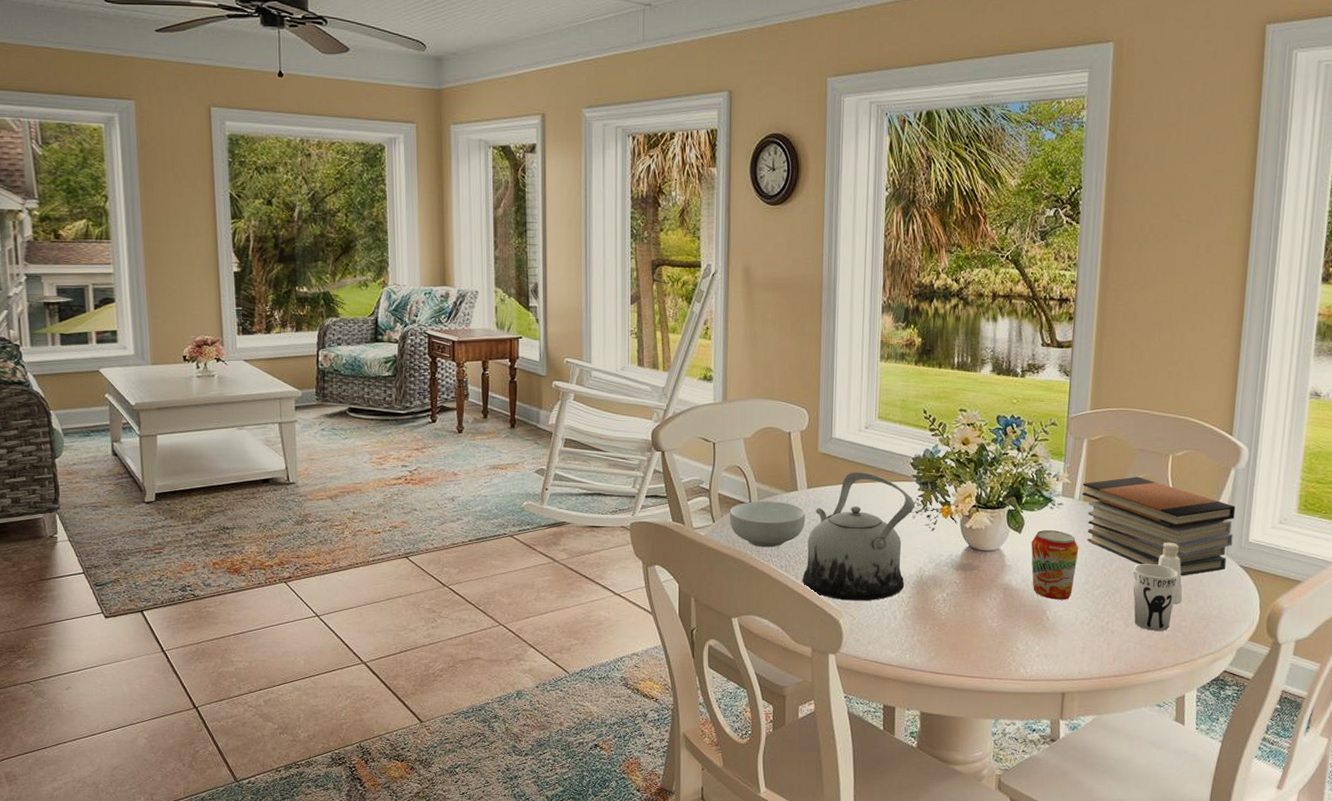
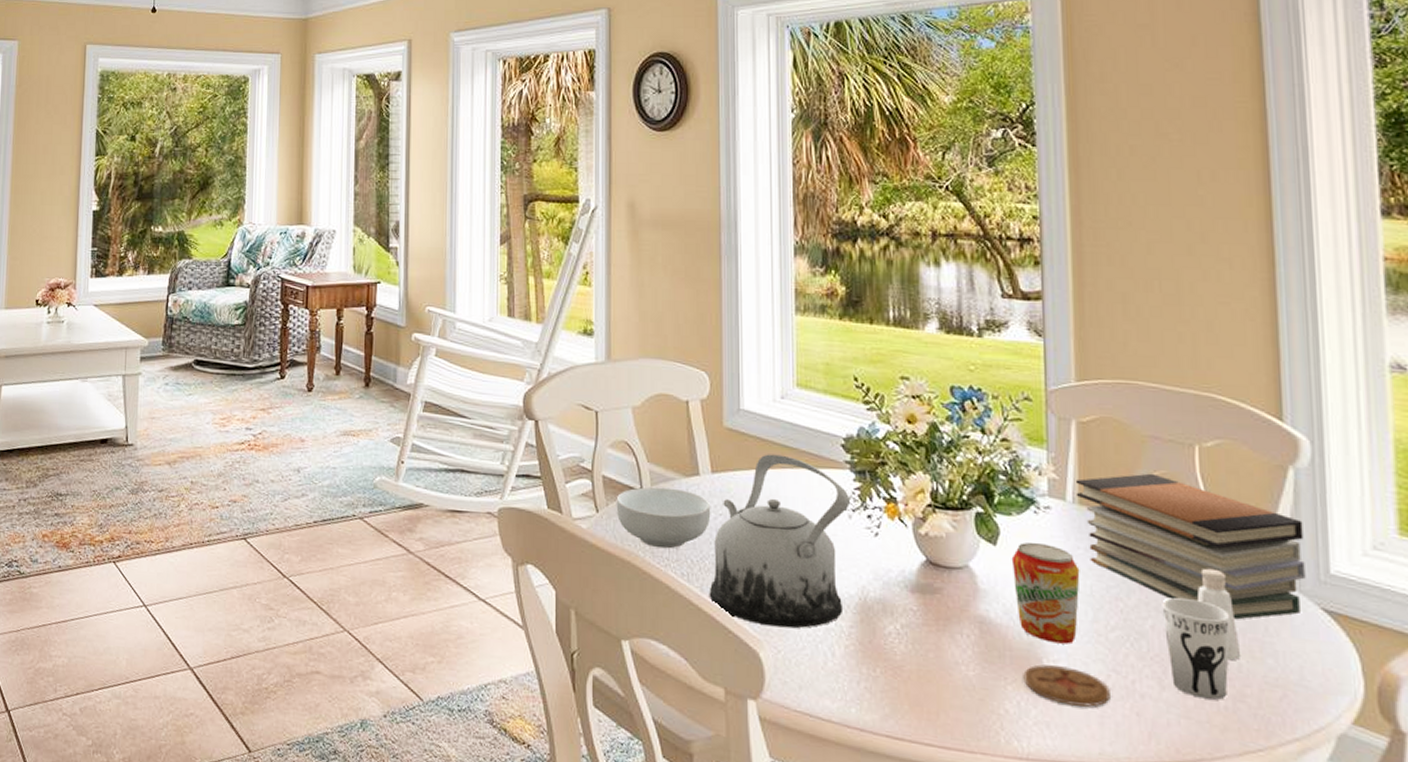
coaster: none [1032,615,1091,642] -> present [1023,664,1110,708]

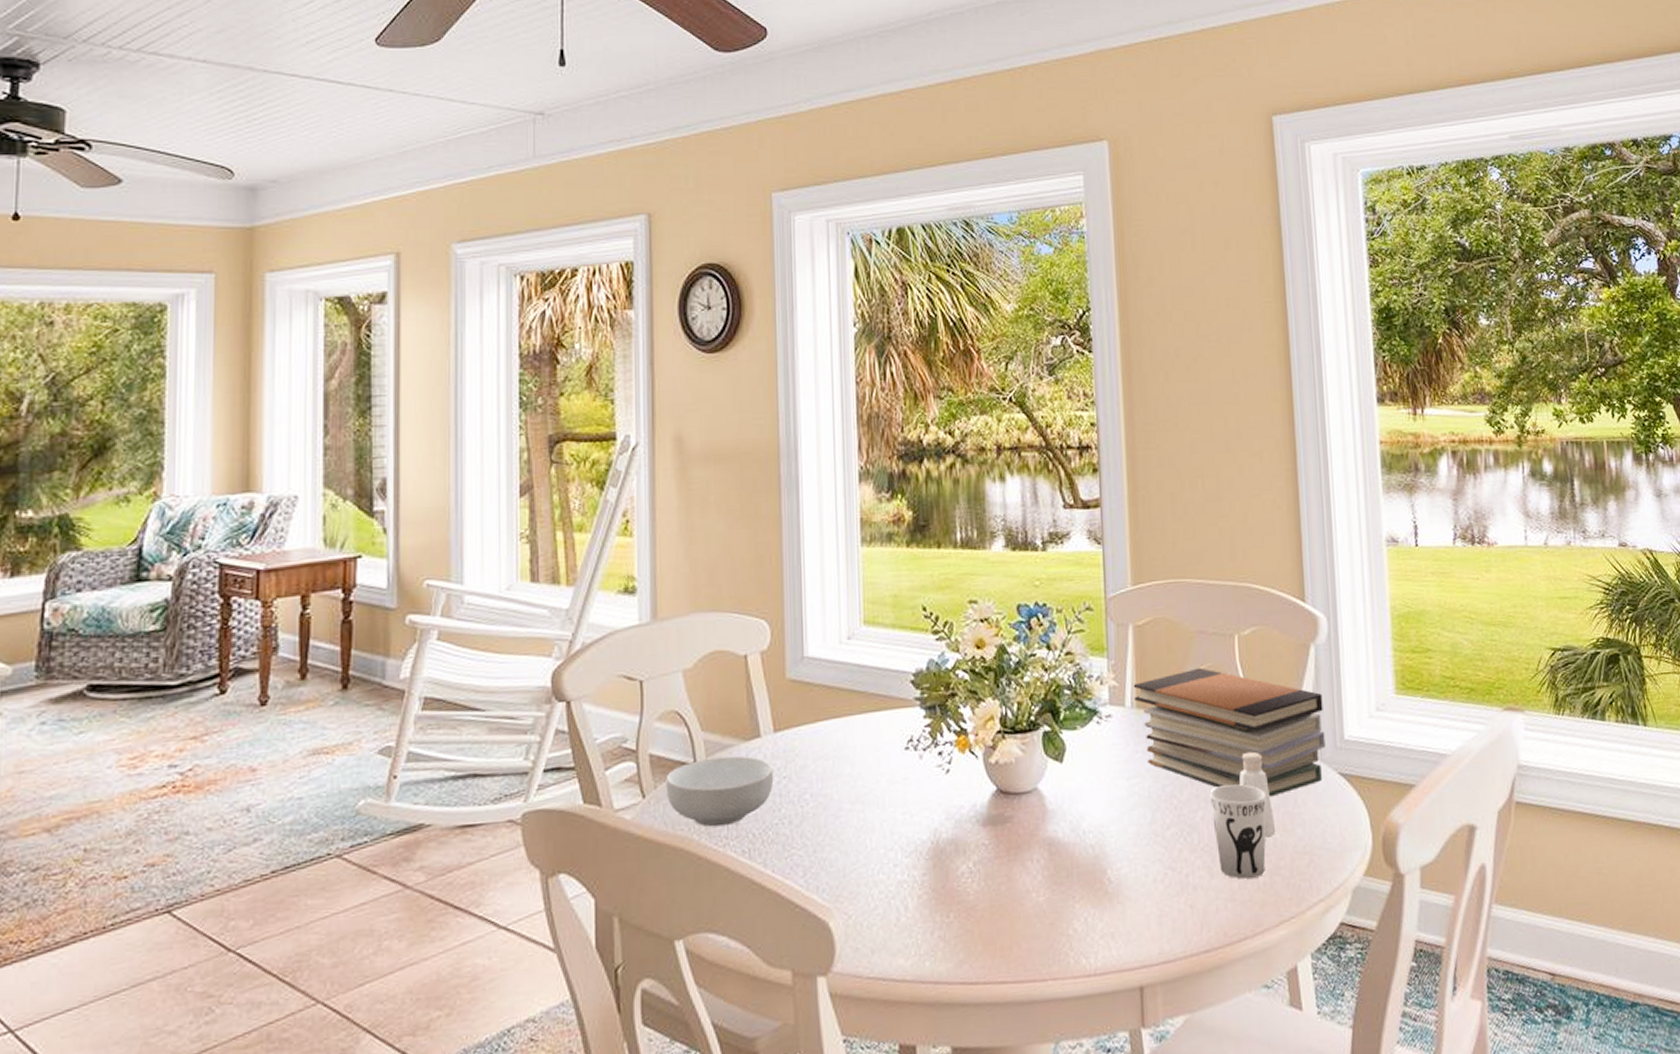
teapot: present [709,454,850,629] -> none [773,701,920,892]
beverage can: present [1011,543,1080,645] -> none [1077,753,1139,852]
coaster: present [1023,664,1110,708] -> none [1090,873,1168,912]

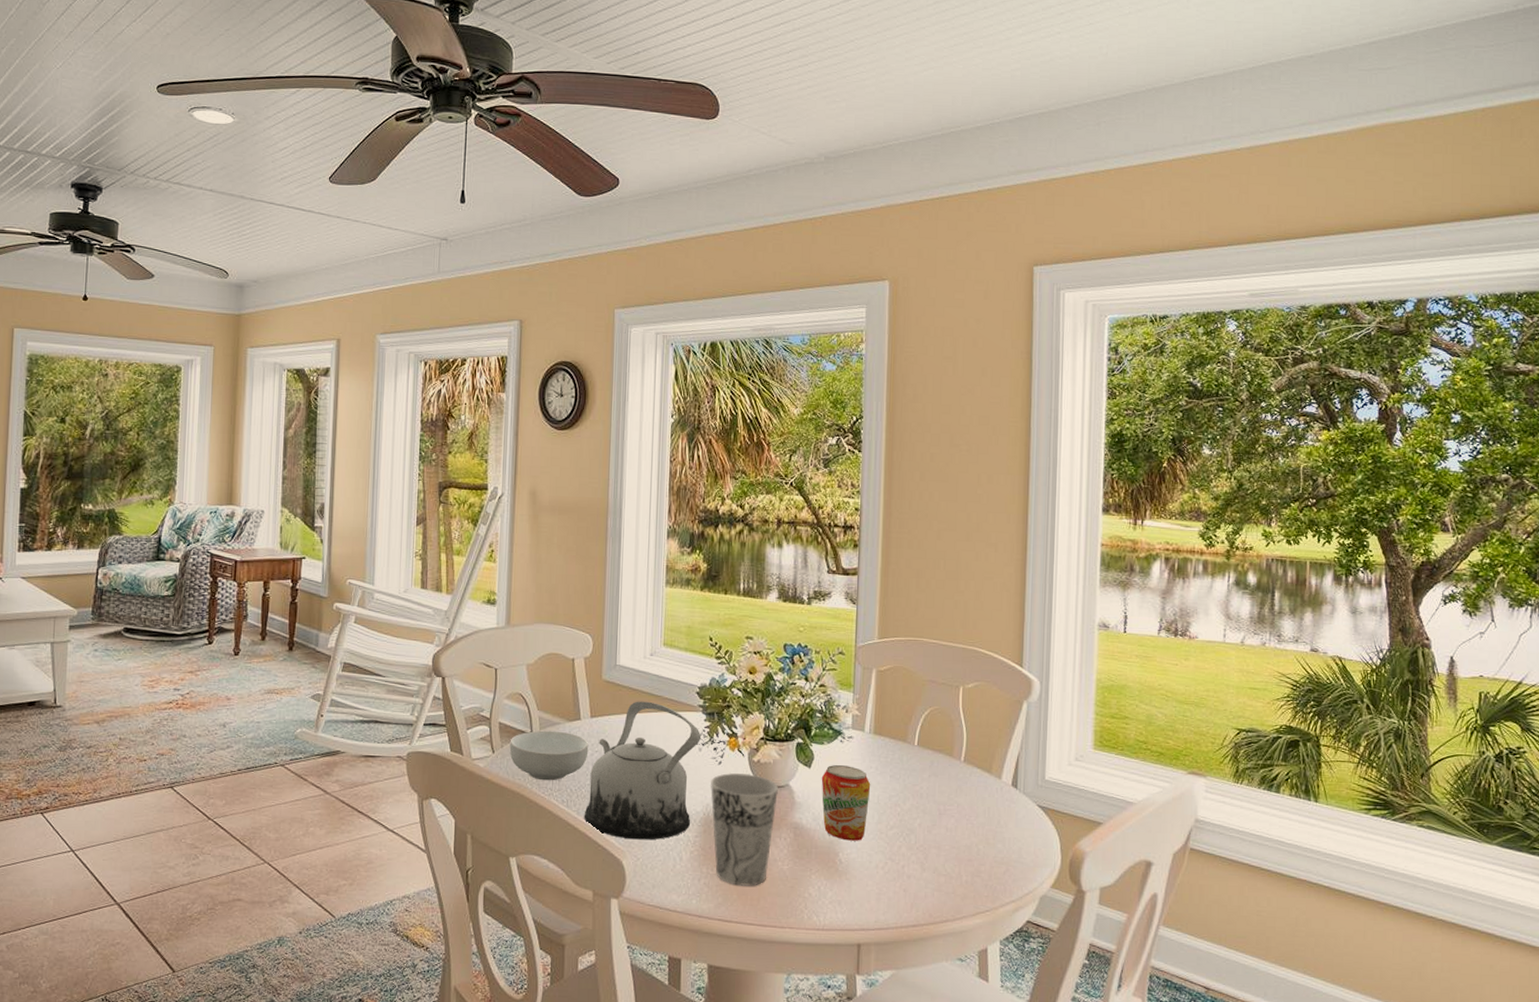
teapot: none [773,701,920,892] -> present [584,701,701,840]
cup: none [938,780,1024,933] -> present [711,773,778,886]
beverage can: none [1077,753,1139,852] -> present [821,765,871,841]
book stack: present [1133,667,1326,797] -> none [872,709,1030,816]
cup: present [1210,784,1267,879] -> none [927,802,975,876]
pepper shaker: present [1238,751,1276,838] -> none [952,779,980,847]

